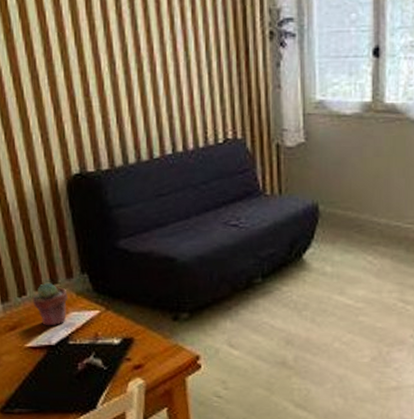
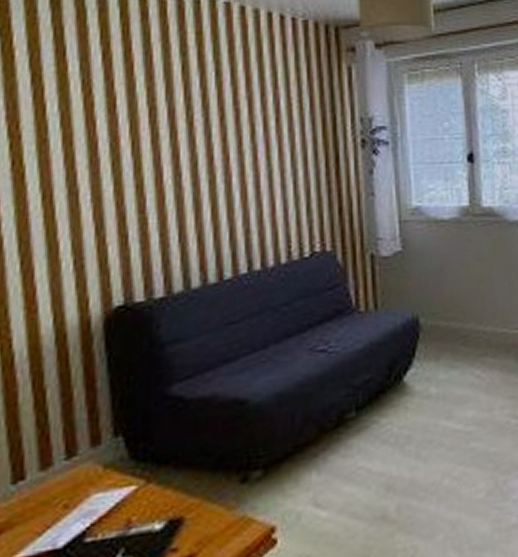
potted succulent: present [32,282,68,326] -> none [34,456,90,522]

